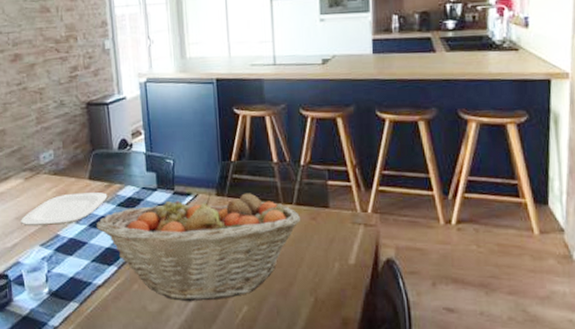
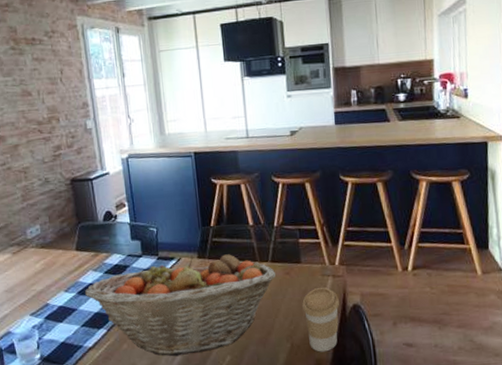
plate: present [21,192,108,225] -> none [10,262,95,297]
coffee cup: none [329,236,371,310] -> present [302,287,339,352]

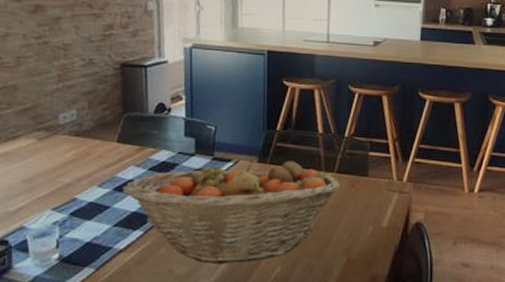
coffee cup: present [302,287,339,352] -> none [364,202,402,268]

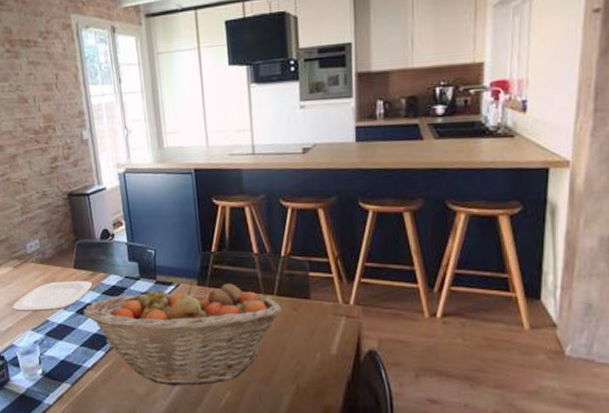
plate: none [29,156,138,188] -> present [12,281,93,311]

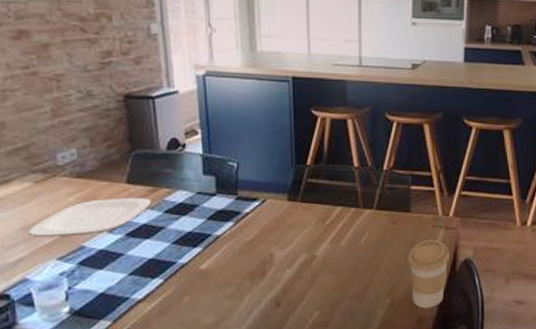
fruit basket: present [83,281,281,386] -> none [137,196,380,312]
coffee cup: none [310,327,353,399] -> present [408,239,449,309]

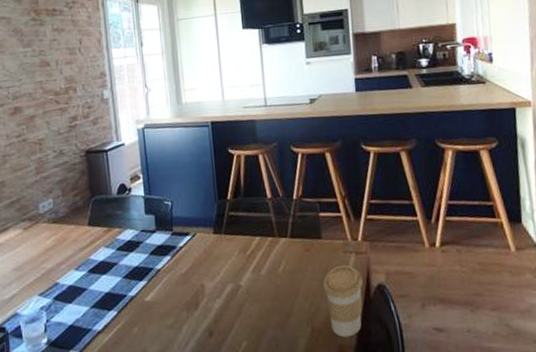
plate: present [29,198,152,237] -> none [19,237,107,276]

